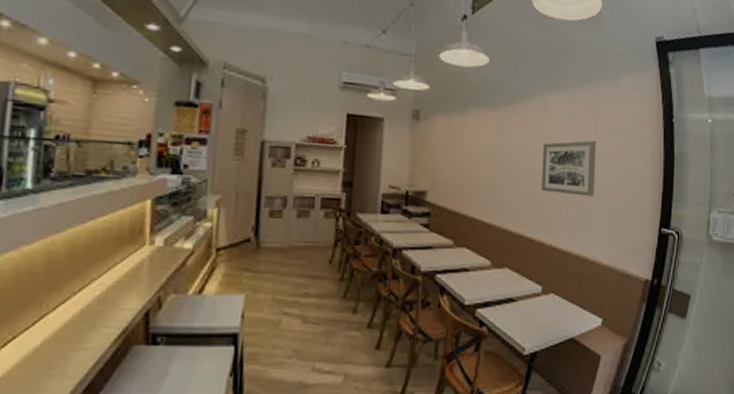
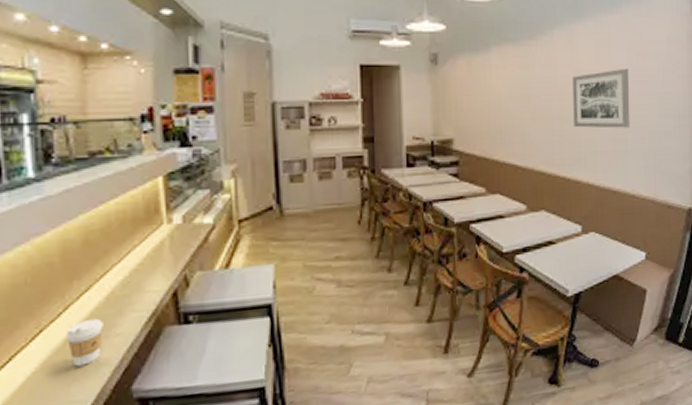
coffee cup: none [37,330,74,377] -> present [67,318,103,367]

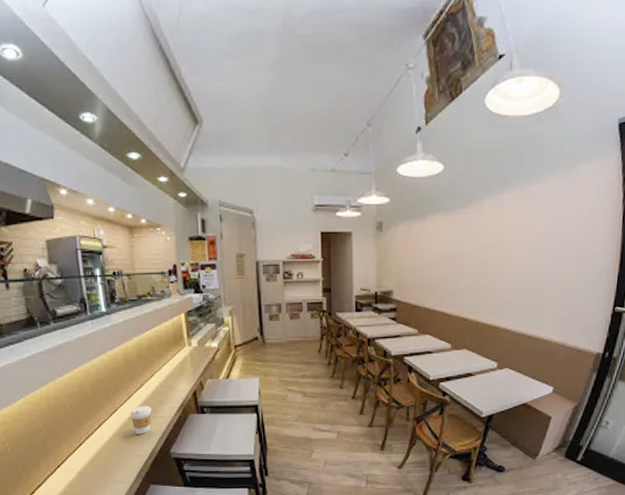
wall art: present [573,68,630,128] -> none [496,231,551,284]

